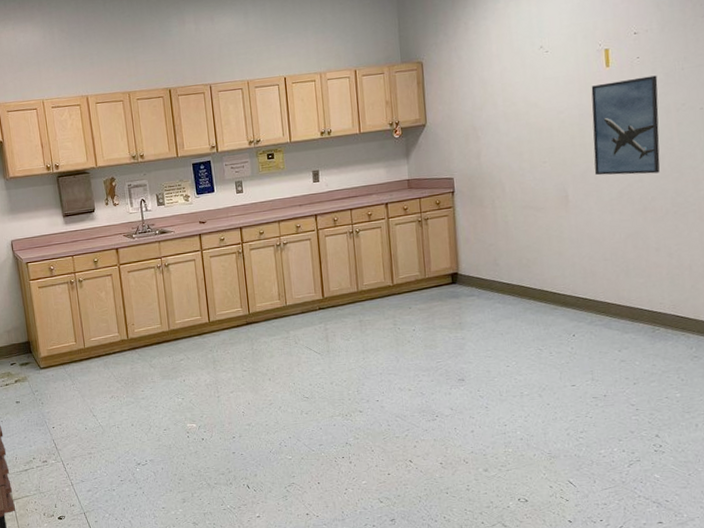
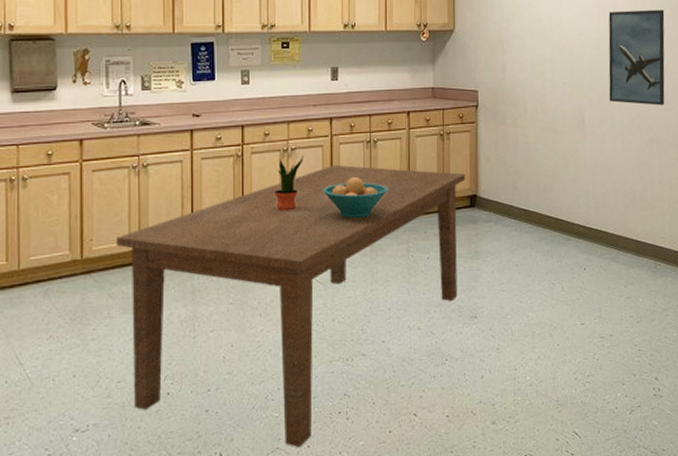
dining table: none [151,254,446,483] -> present [117,164,466,447]
potted plant: none [271,247,295,296] -> present [273,154,305,211]
fruit bowl: none [313,263,372,299] -> present [322,176,388,219]

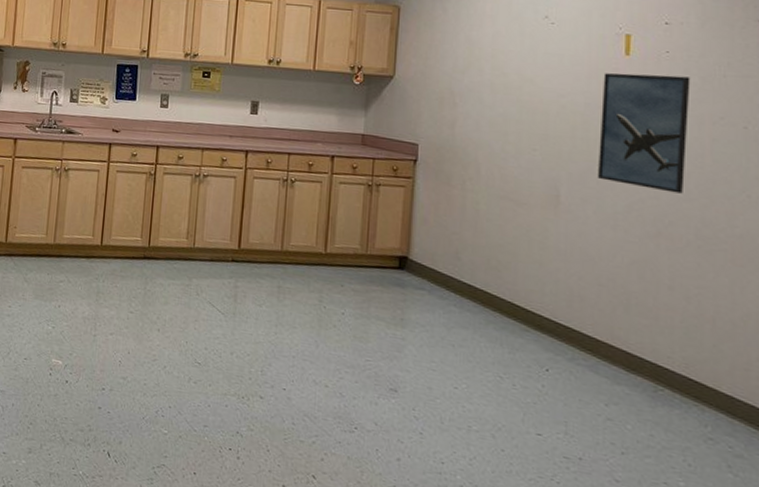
dining table: present [117,164,466,447] -> none [35,197,396,471]
potted plant: present [273,154,305,211] -> none [182,182,217,236]
fruit bowl: present [322,176,388,219] -> none [231,213,303,257]

